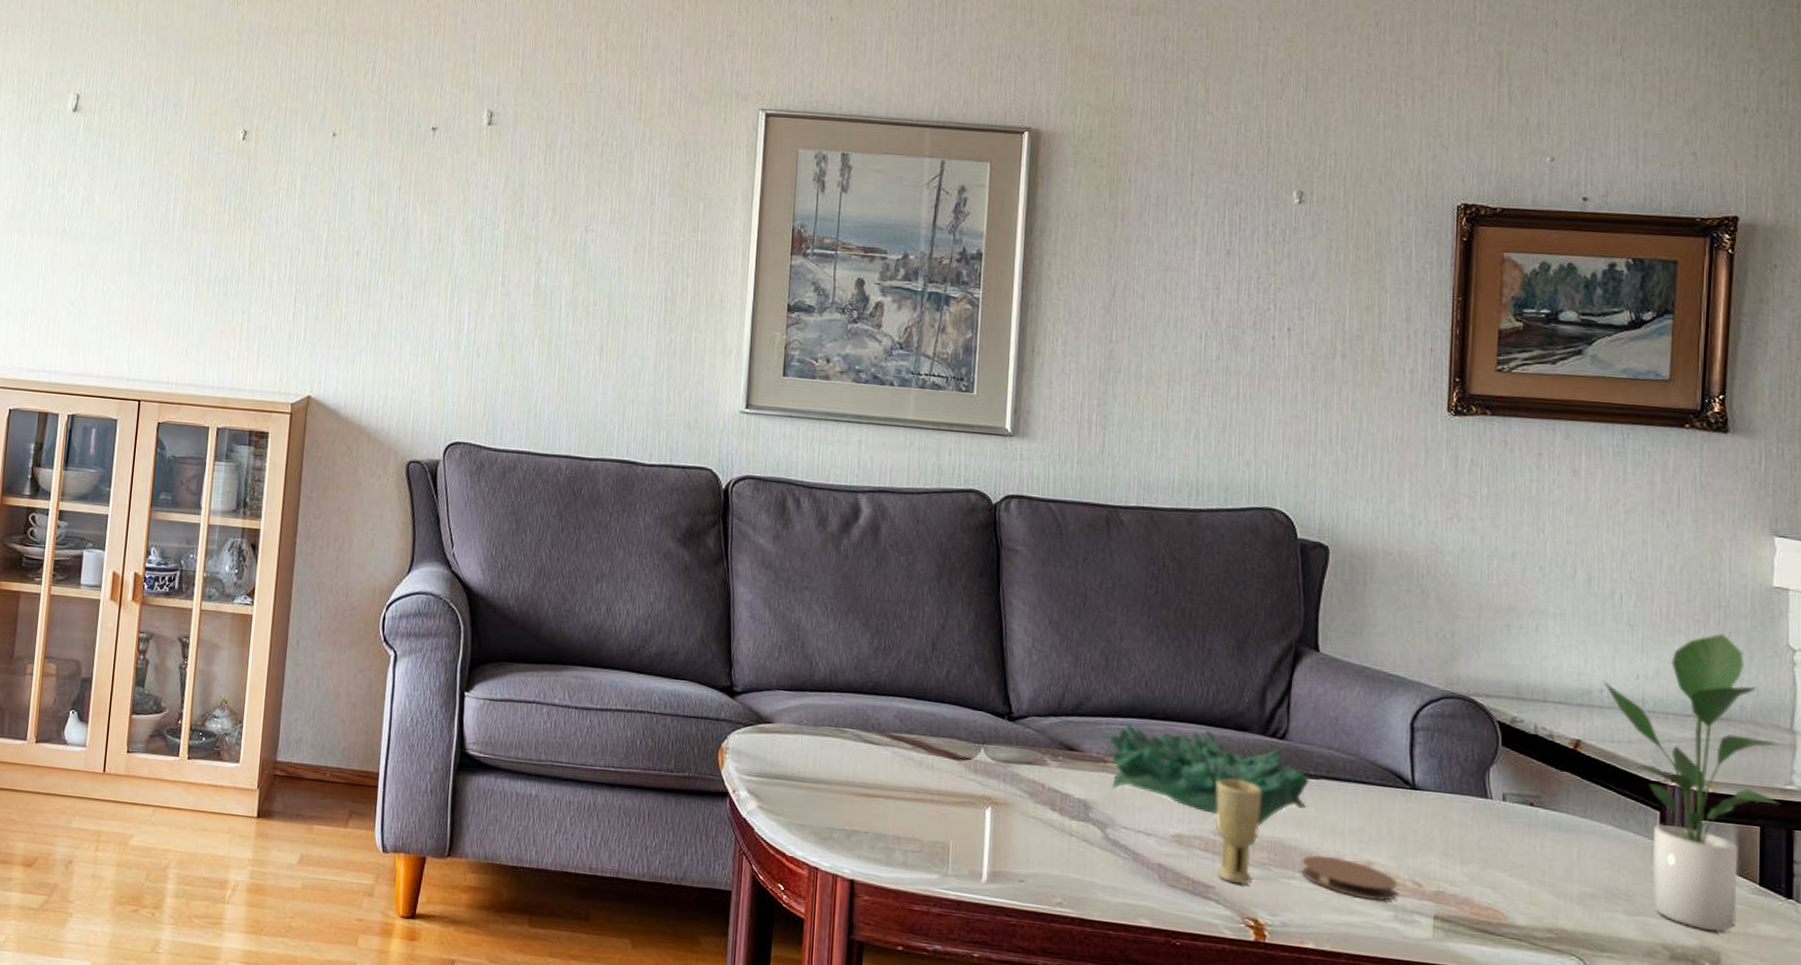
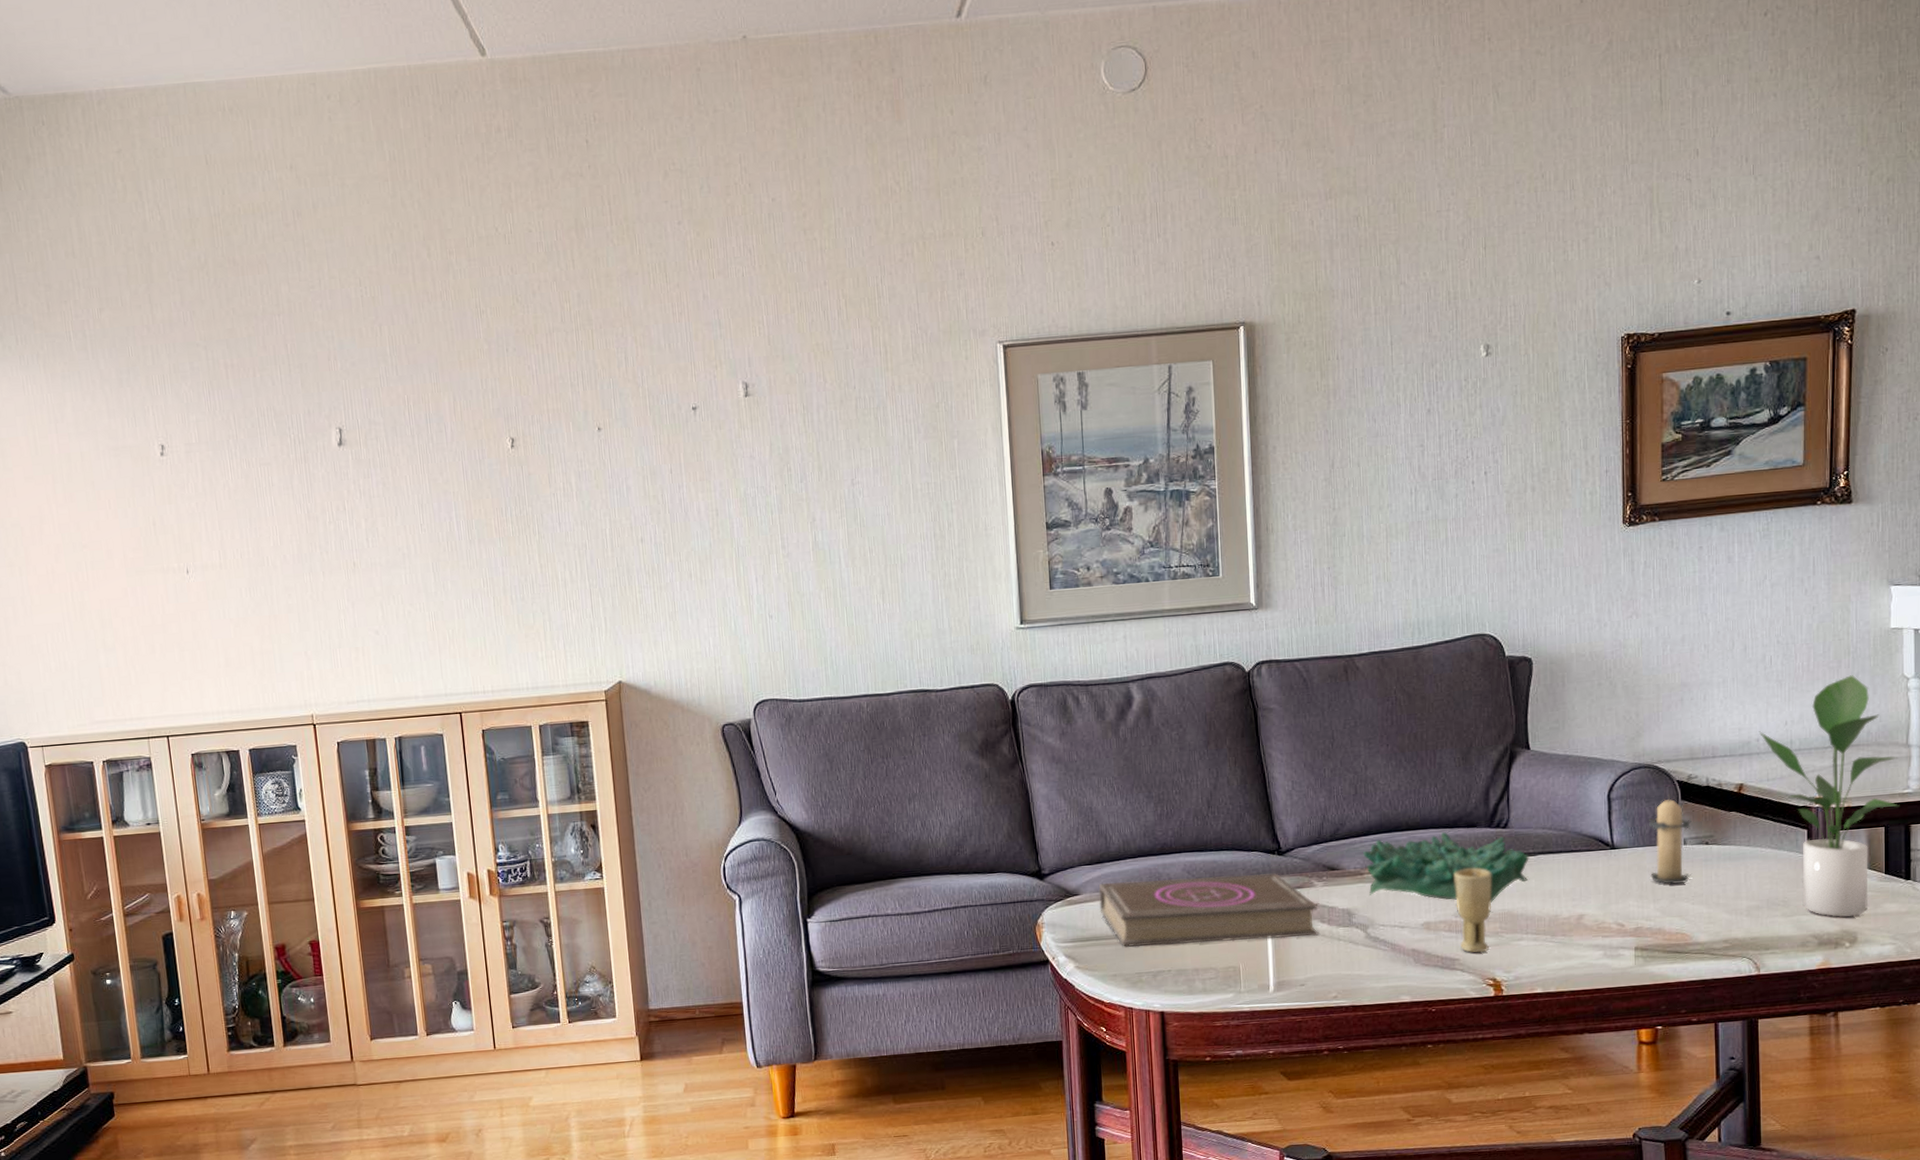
book: none [794,714,1049,825] -> present [1098,873,1319,947]
coaster: present [1301,855,1398,901] -> none [1528,915,1605,946]
candle: none [1458,735,1514,848] -> present [1648,794,1692,884]

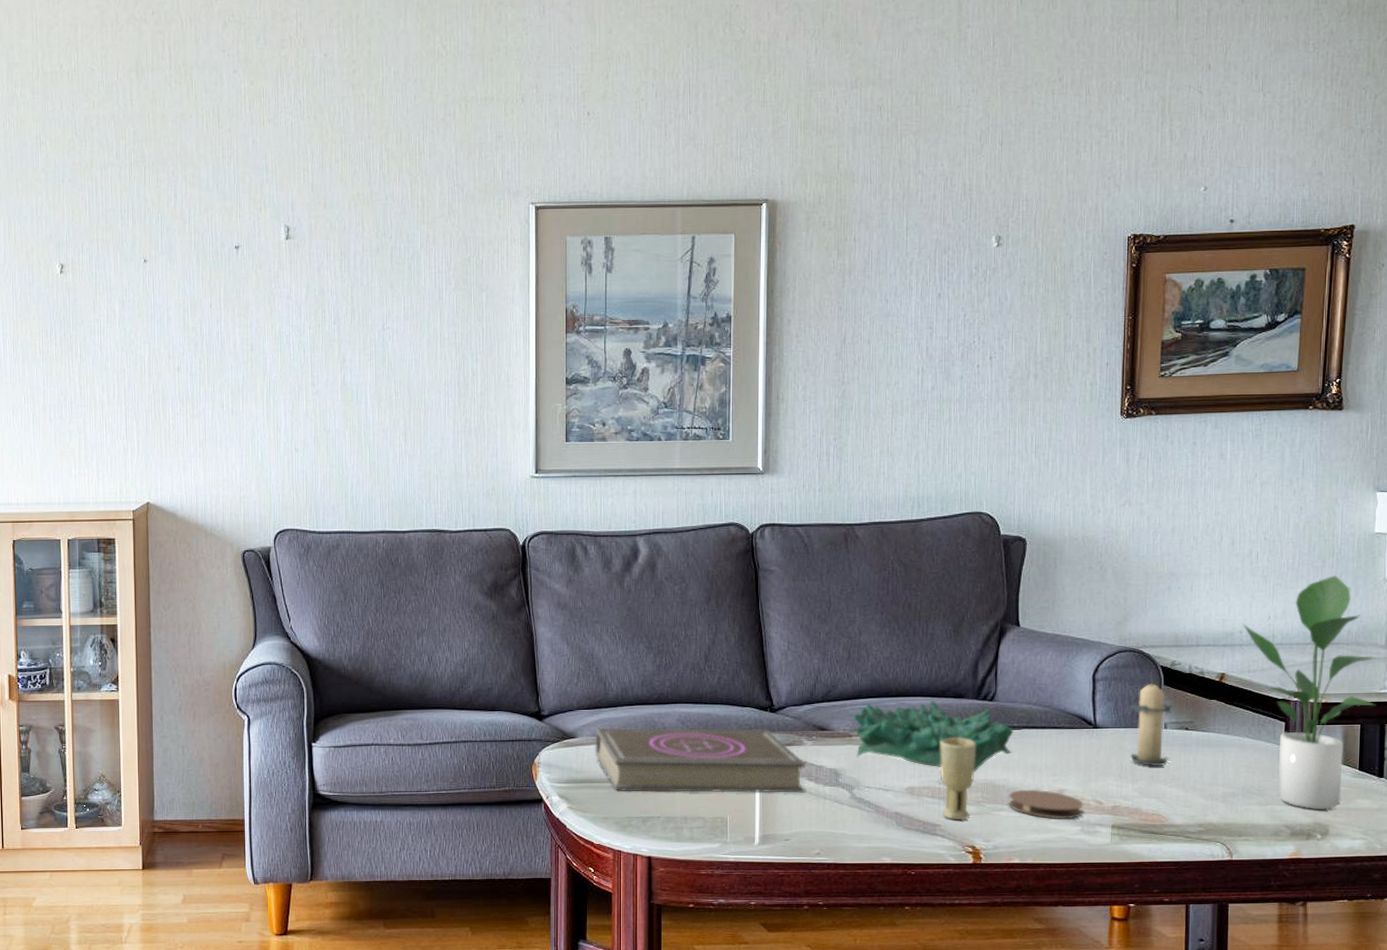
coaster: none [1528,915,1605,946] -> present [1008,789,1084,820]

